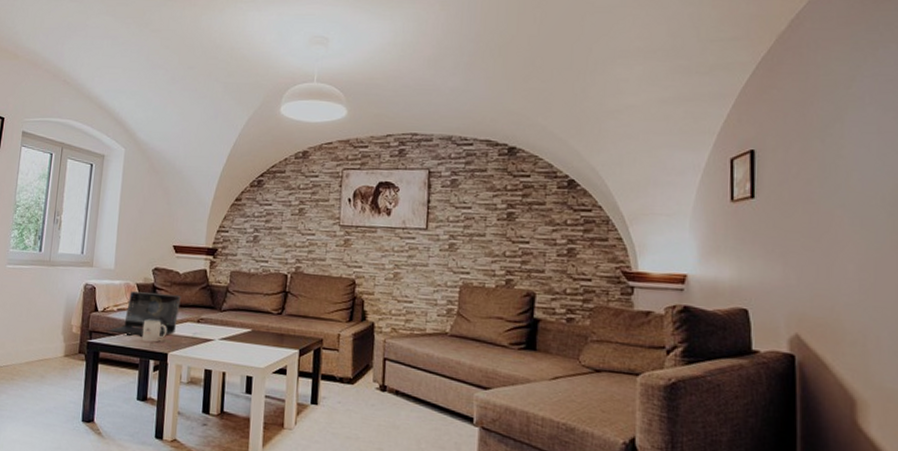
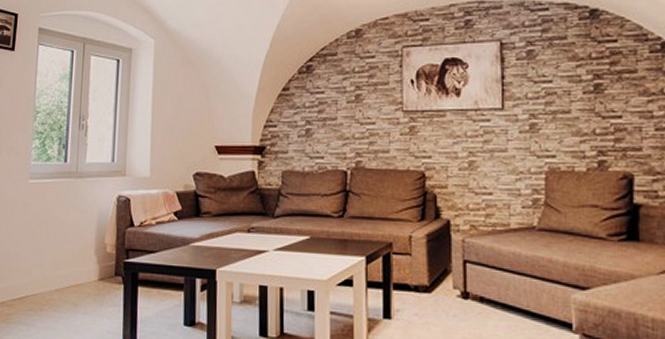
laptop computer: present [106,291,181,337] -> none [144,201,227,251]
mug: present [141,320,168,343] -> none [185,232,214,258]

